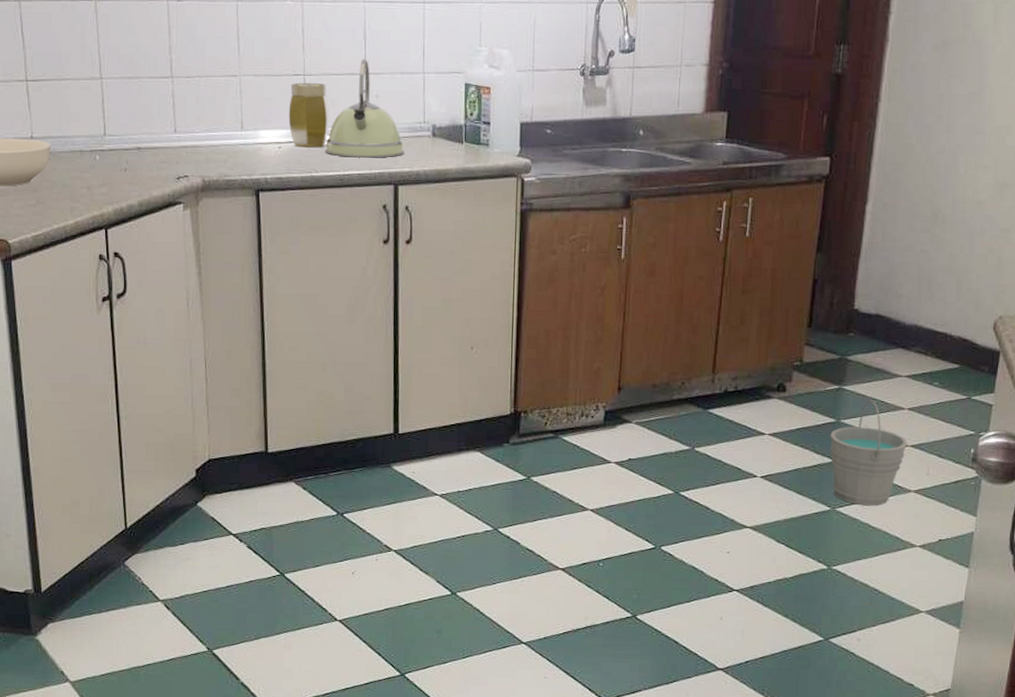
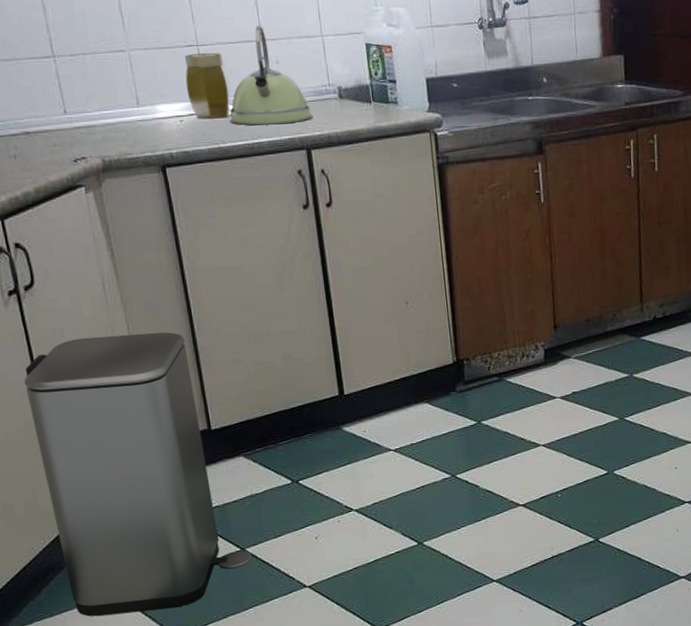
pedal bin: none [105,349,289,622] -> present [24,332,252,617]

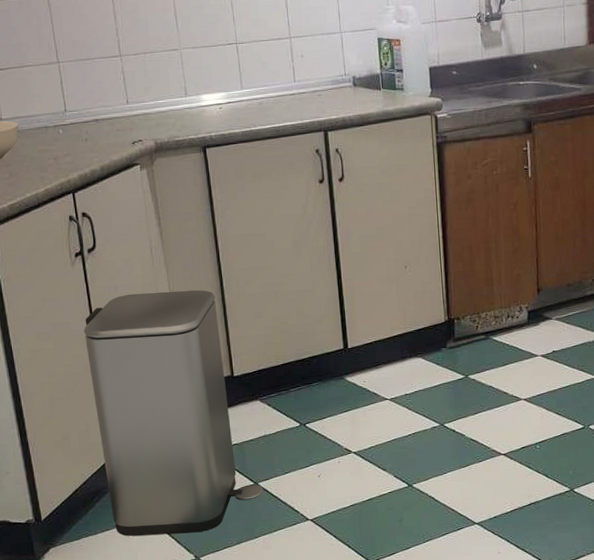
jar: present [185,52,232,119] -> none [225,49,263,106]
kettle: present [230,25,313,126] -> none [261,24,331,111]

